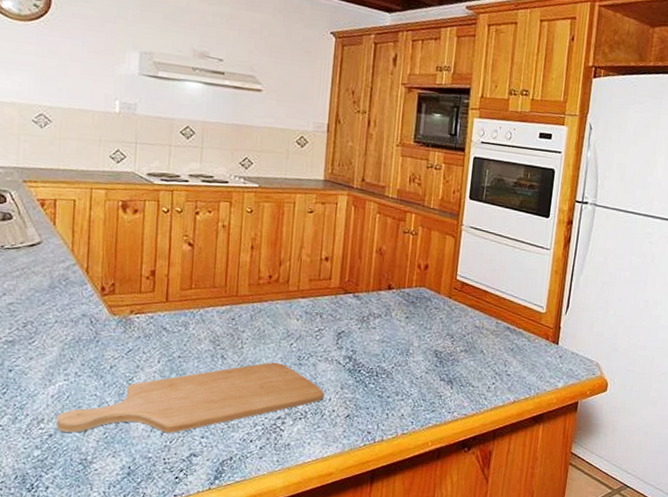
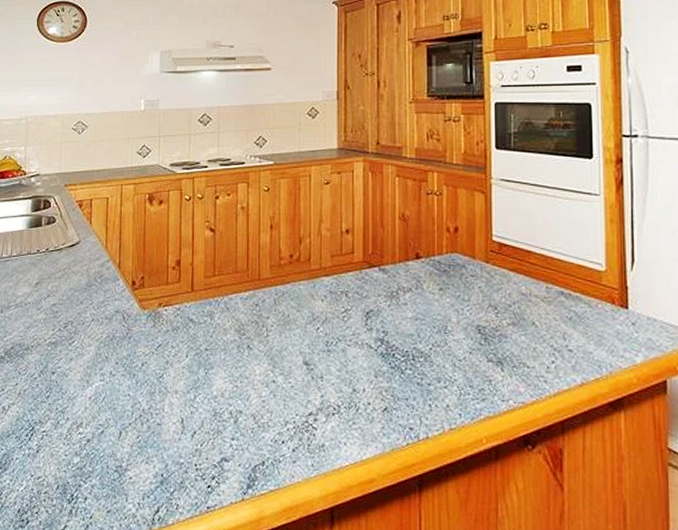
chopping board: present [57,362,325,434] -> none [94,350,358,437]

